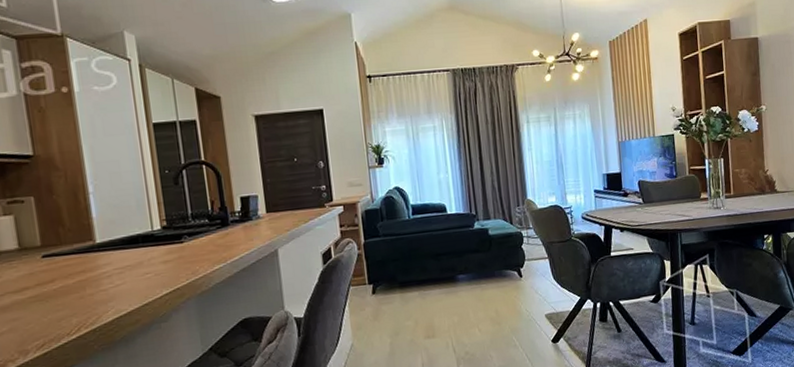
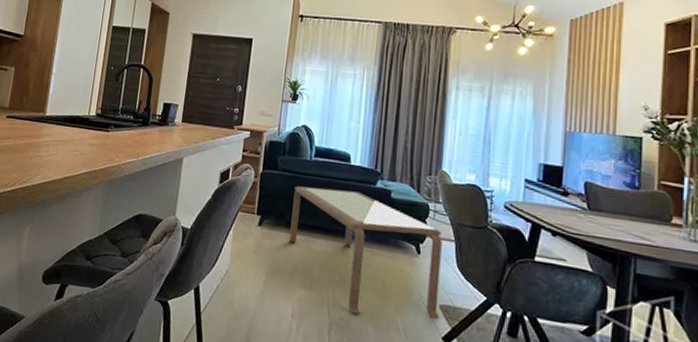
coffee table: none [399,237,547,346] -> present [288,186,442,318]

